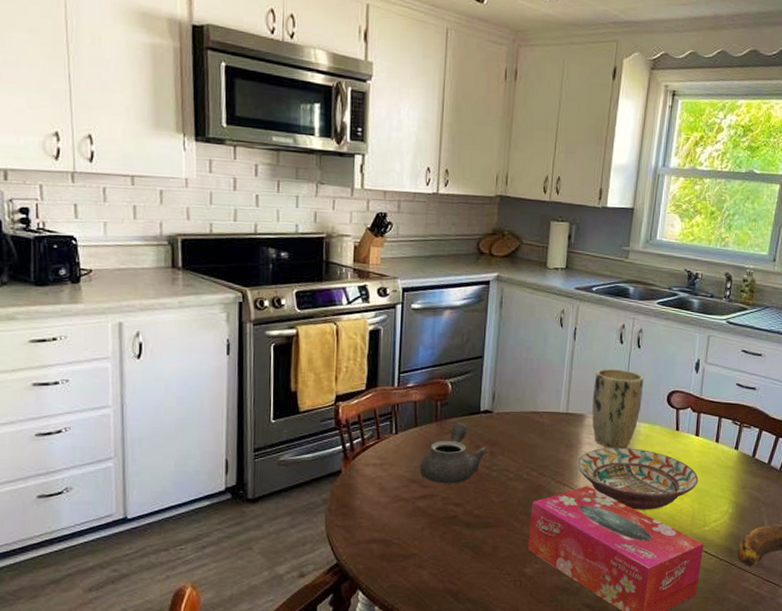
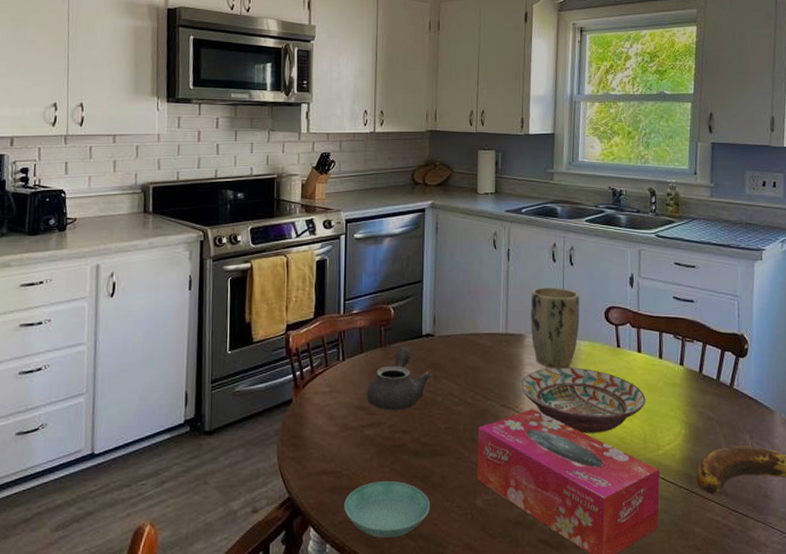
saucer: none [393,550,481,601] -> present [344,481,431,538]

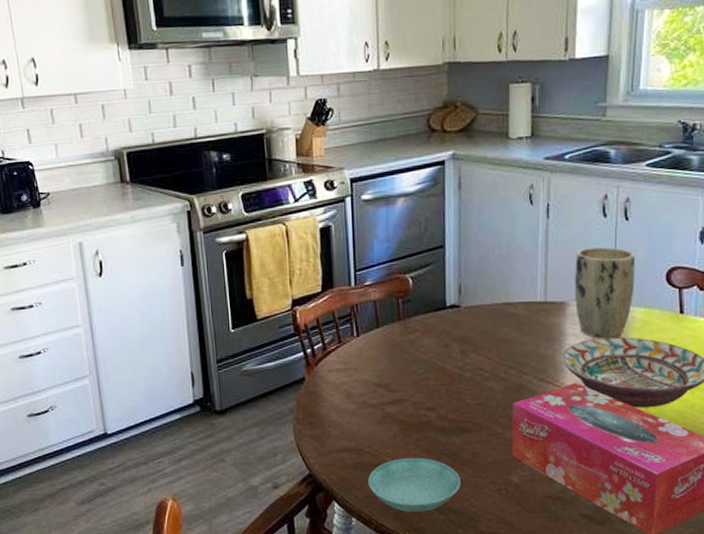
teapot: present [366,347,432,411] -> none [385,320,459,388]

